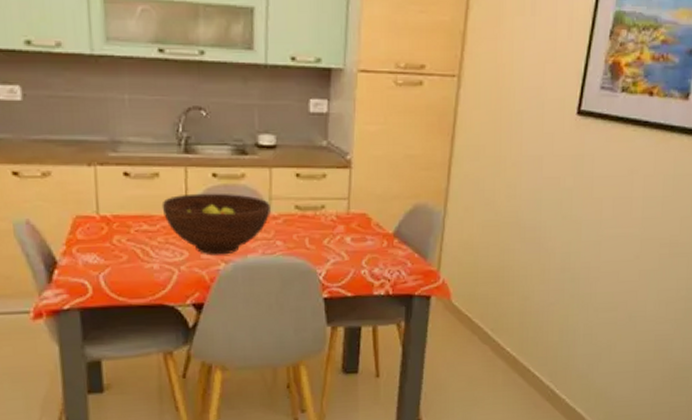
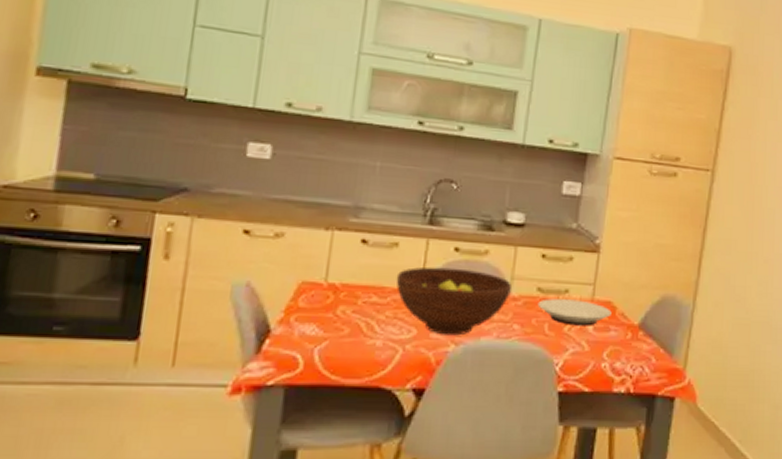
plate: none [297,214,367,239] -> present [537,299,612,326]

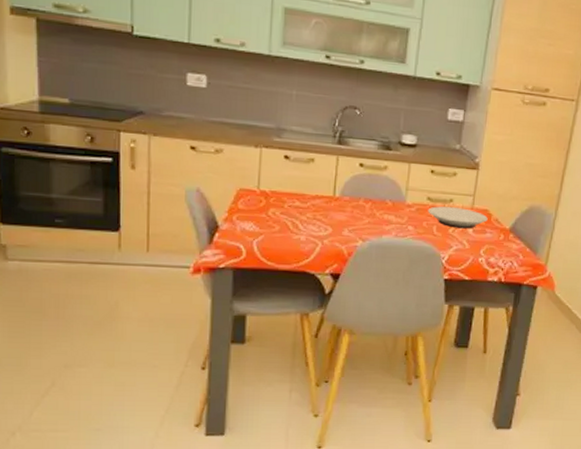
fruit bowl: present [396,266,511,336] -> none [313,178,406,234]

